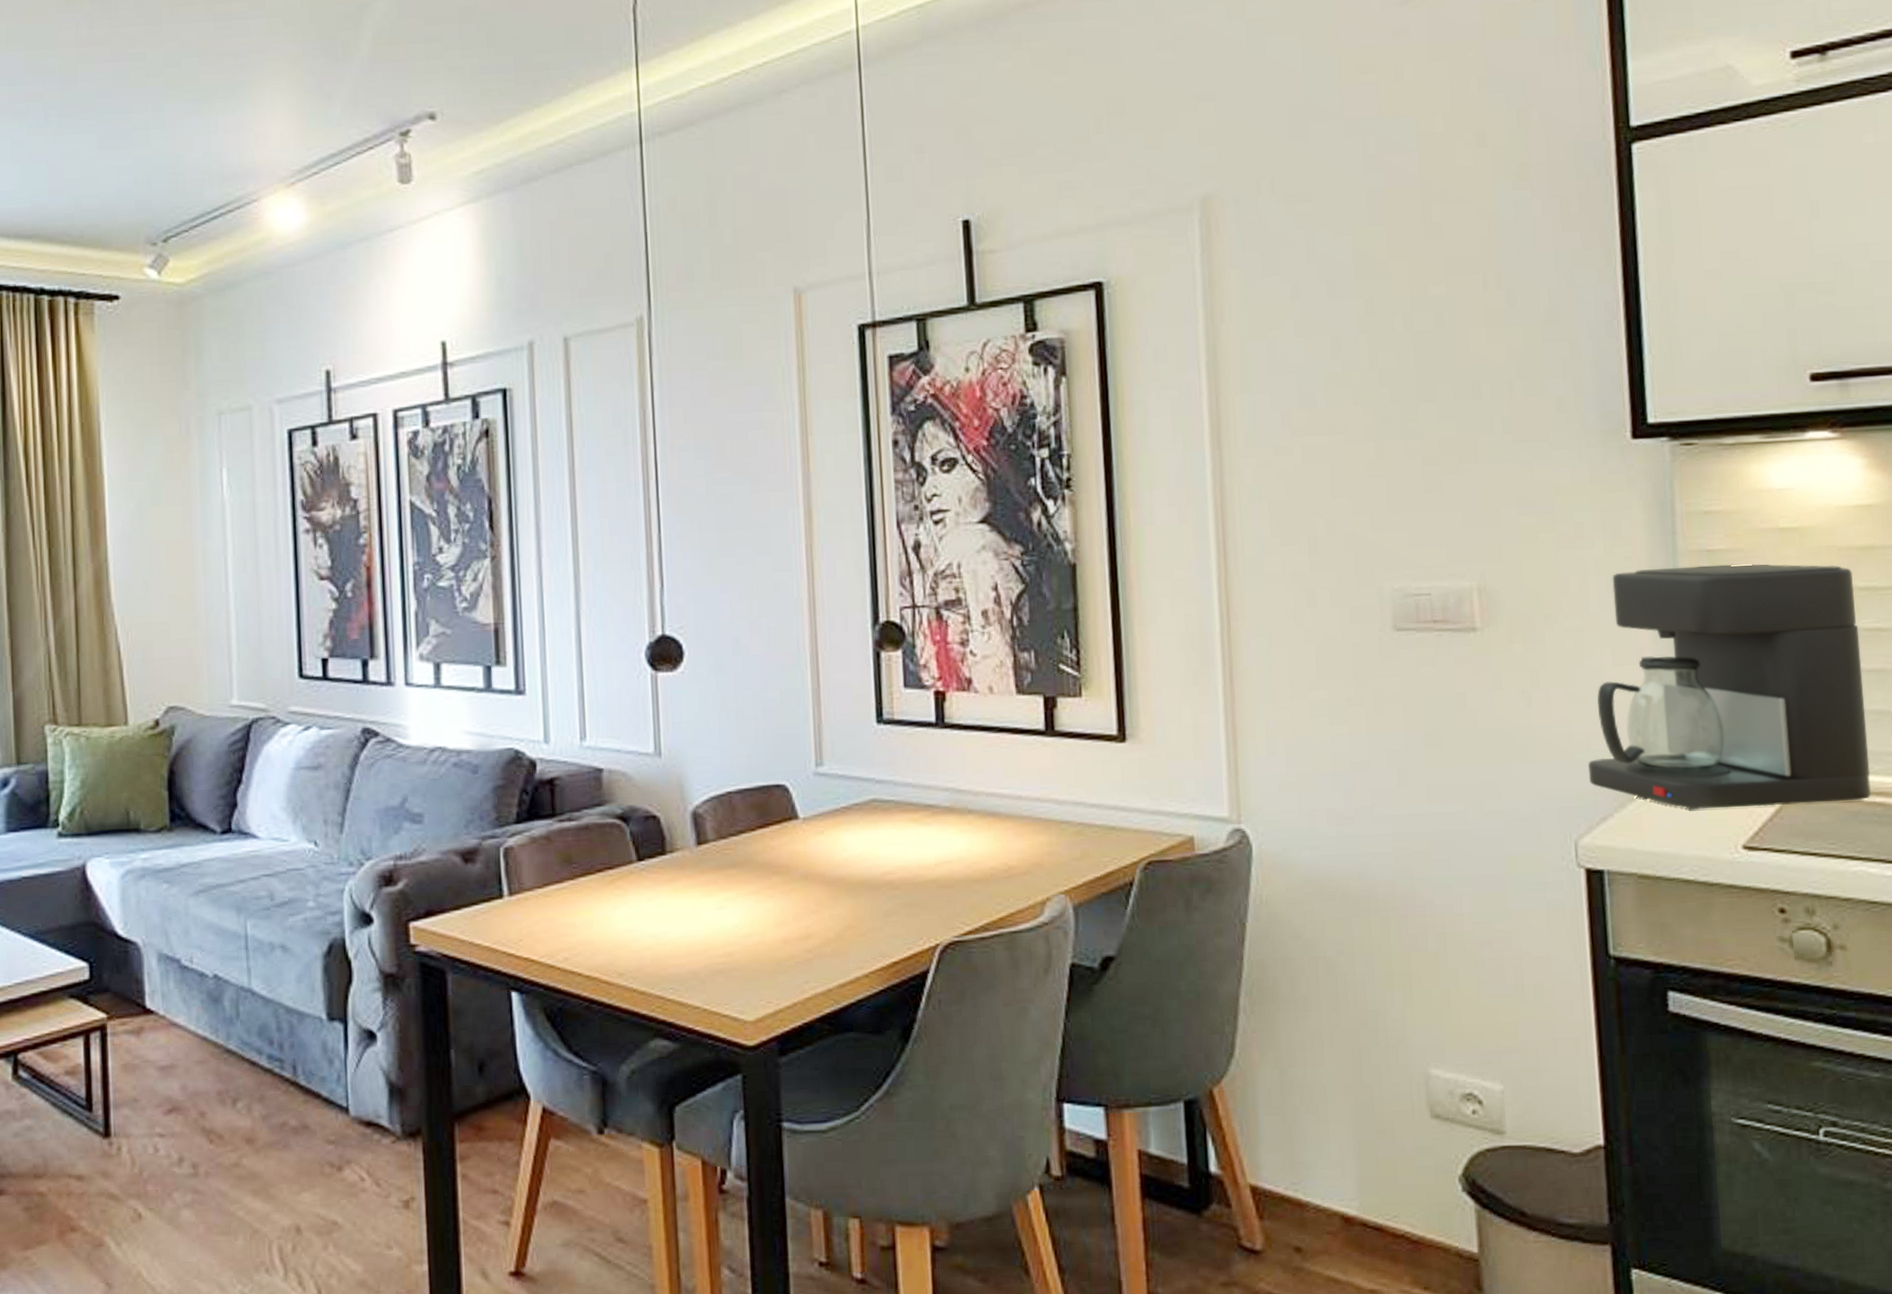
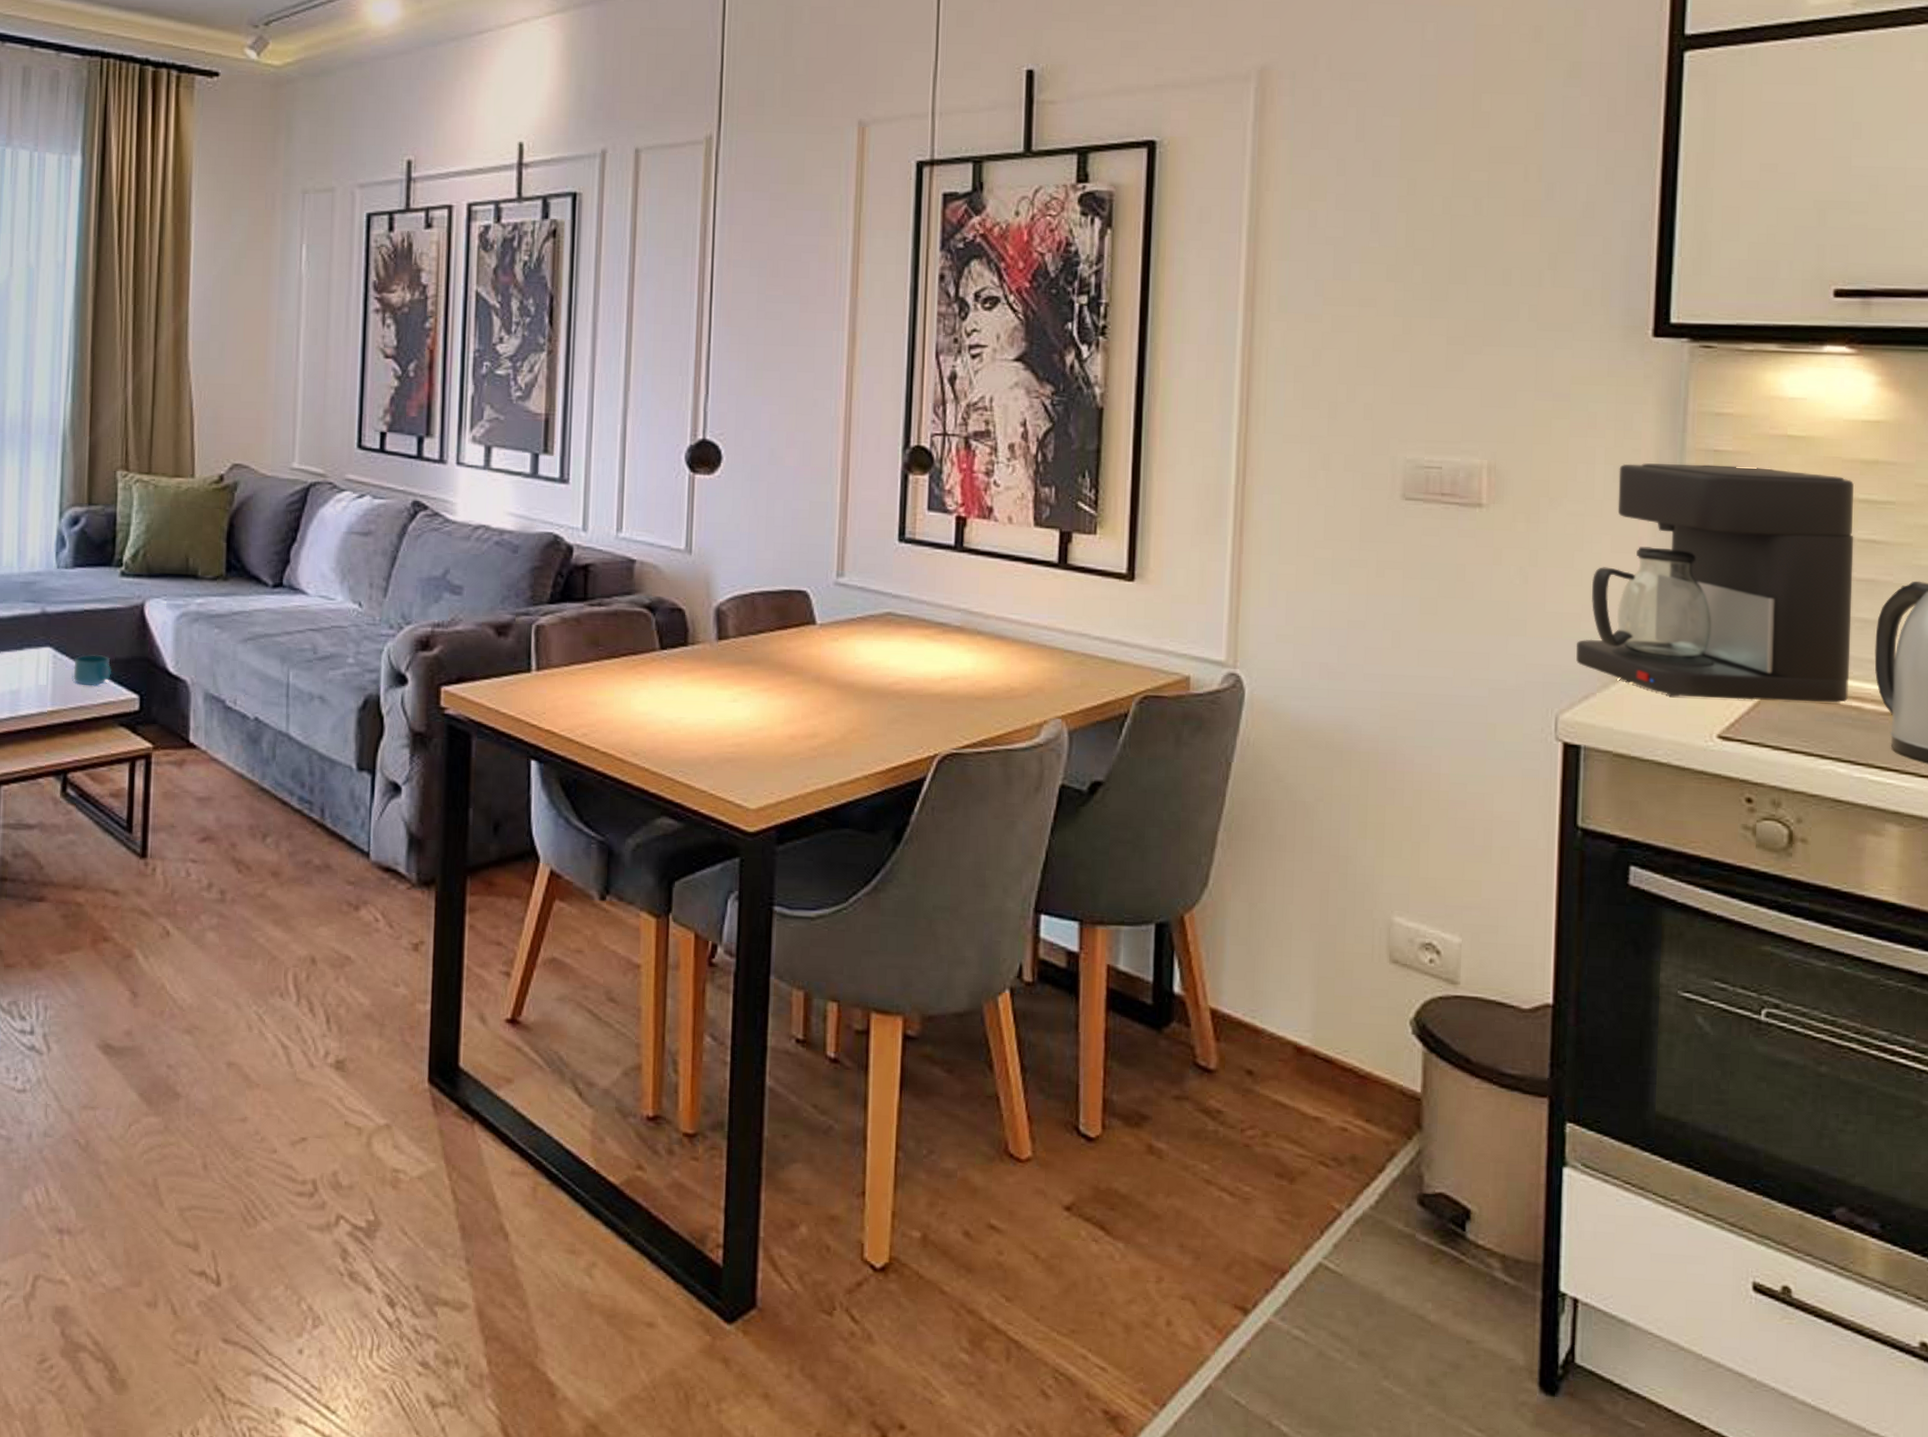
cup: none [15,923,56,958] -> present [73,654,111,685]

